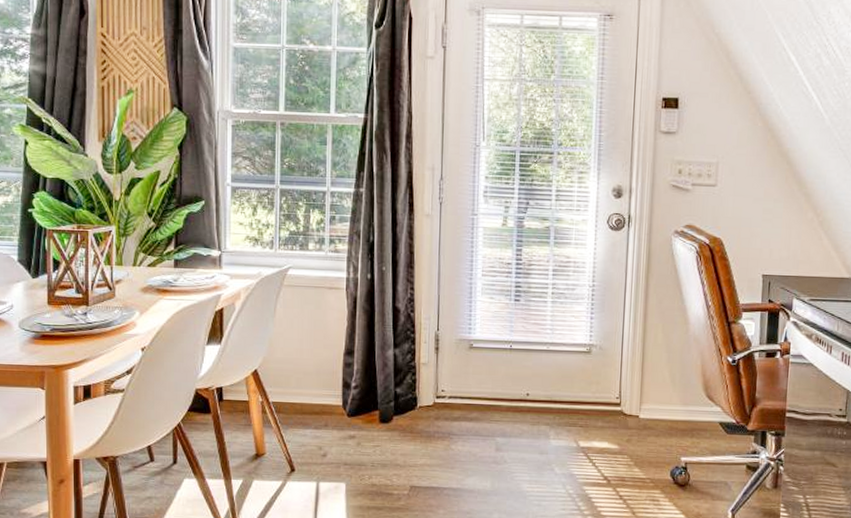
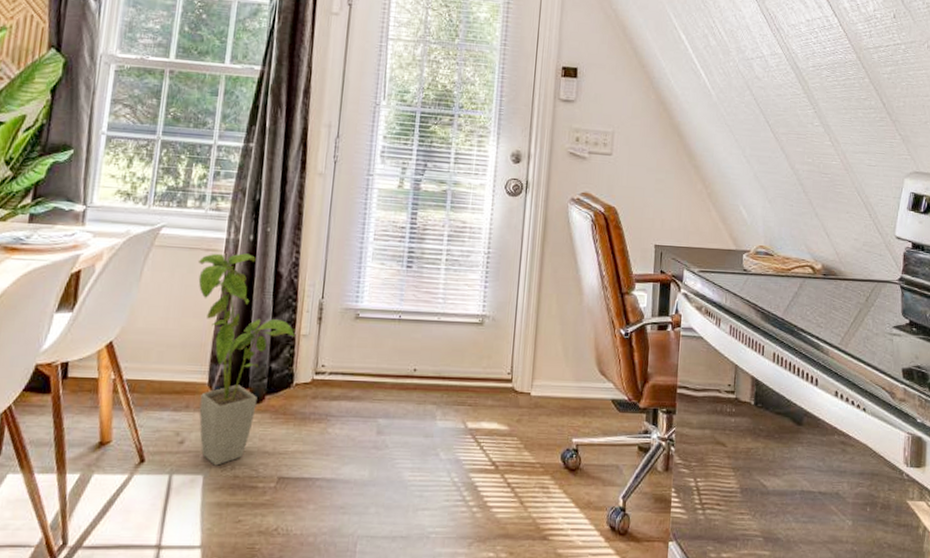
house plant: none [323,290,417,475] -> present [198,253,297,466]

